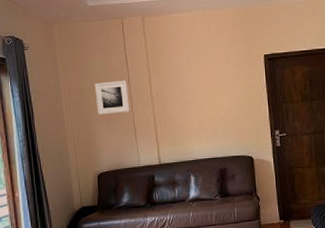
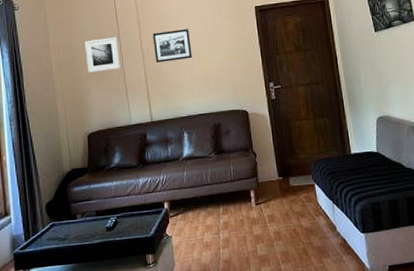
picture frame: none [162,75,201,107] -> present [152,29,192,63]

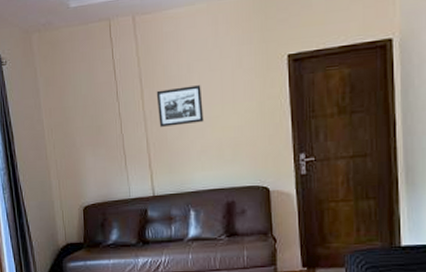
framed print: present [85,37,120,73] -> none [79,96,119,138]

